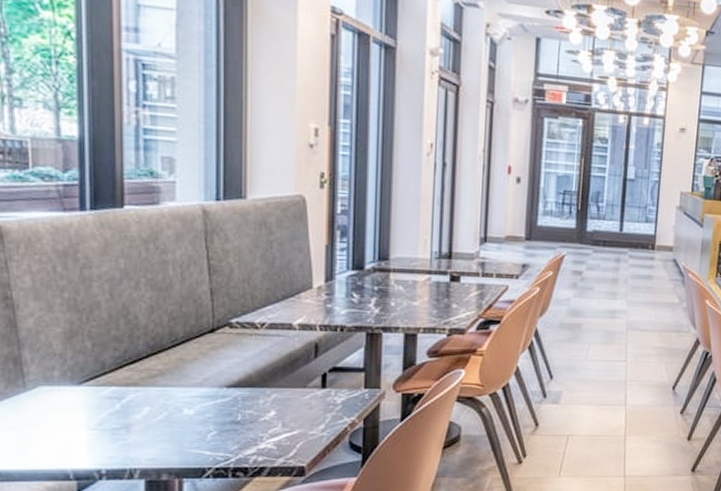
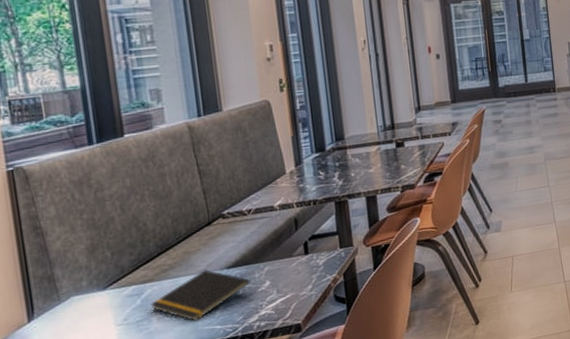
notepad: none [132,384,252,441] -> present [151,270,250,321]

